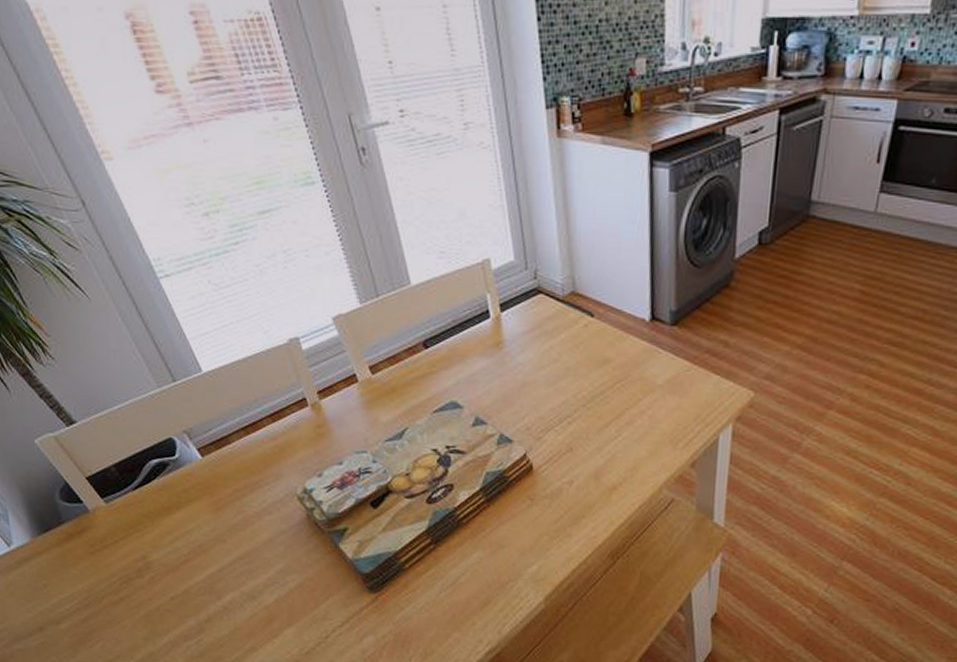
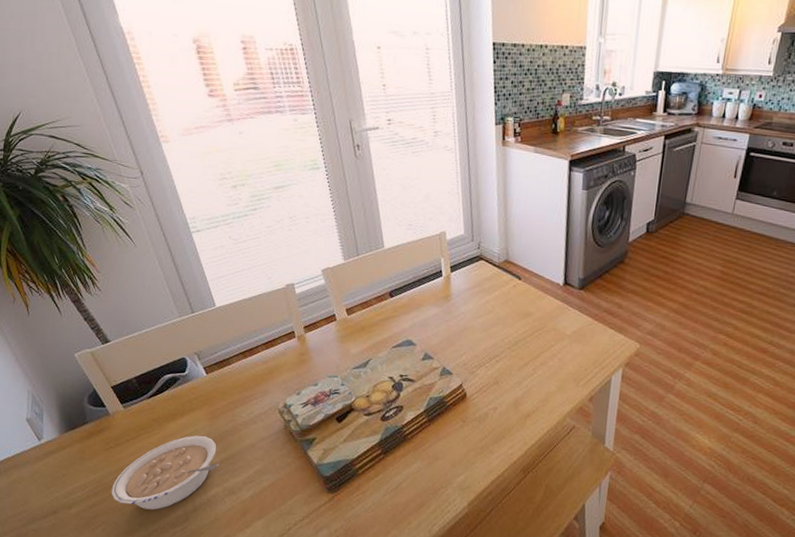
legume: none [105,531,232,622] -> present [112,435,219,510]

